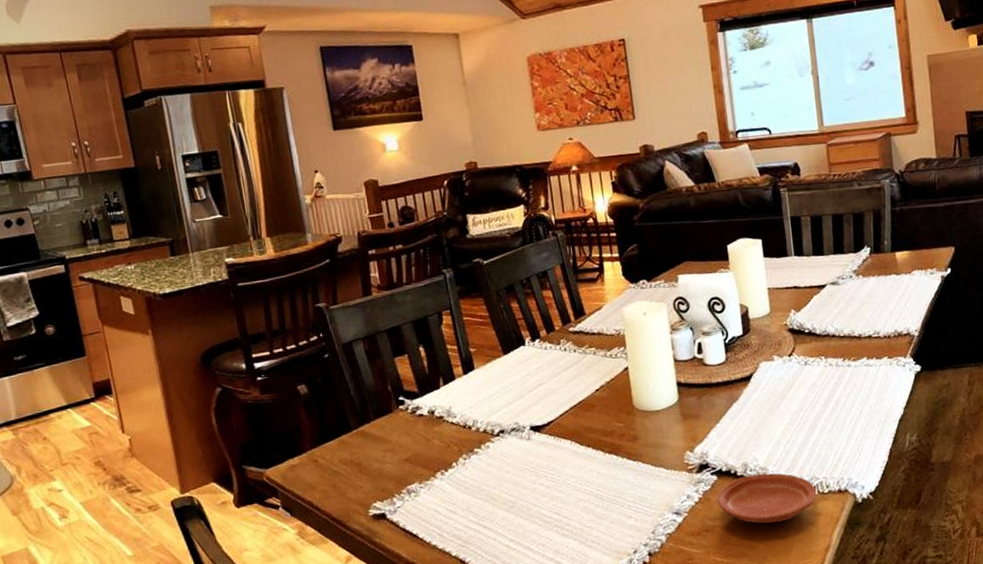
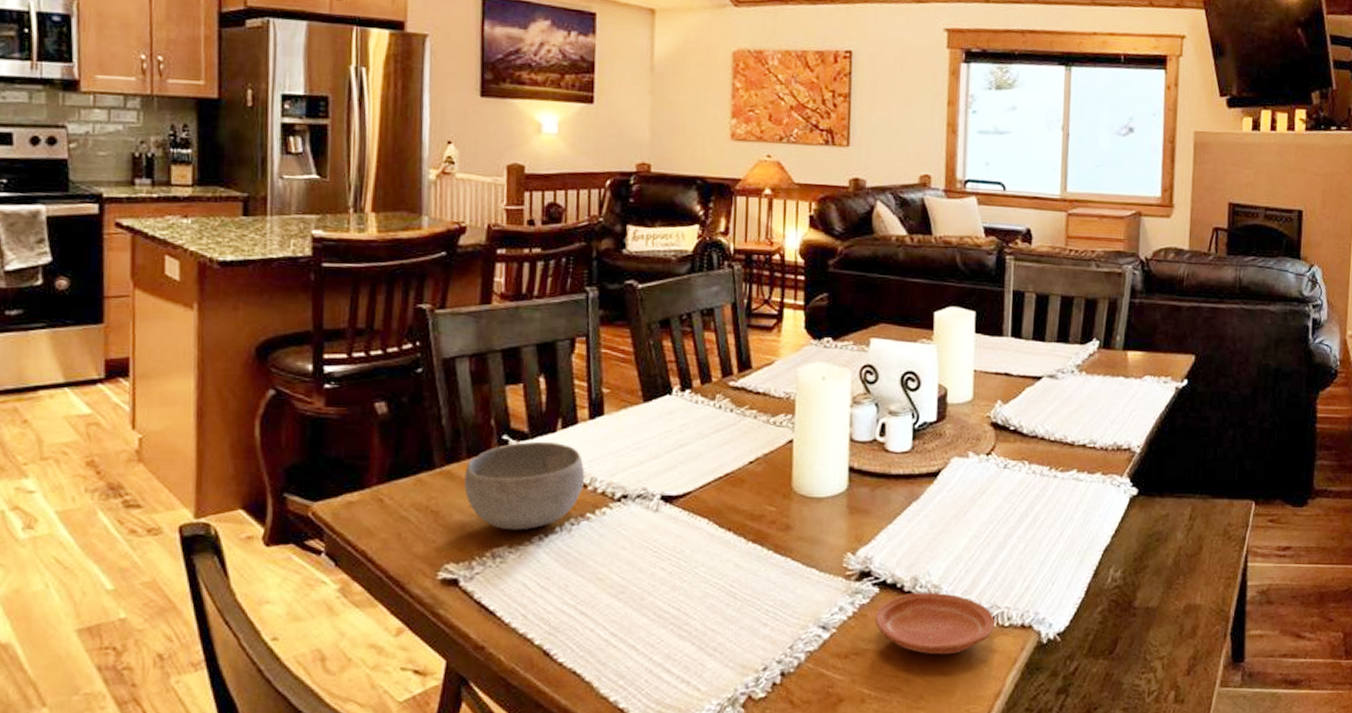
bowl: none [375,397,469,471] -> present [464,441,585,531]

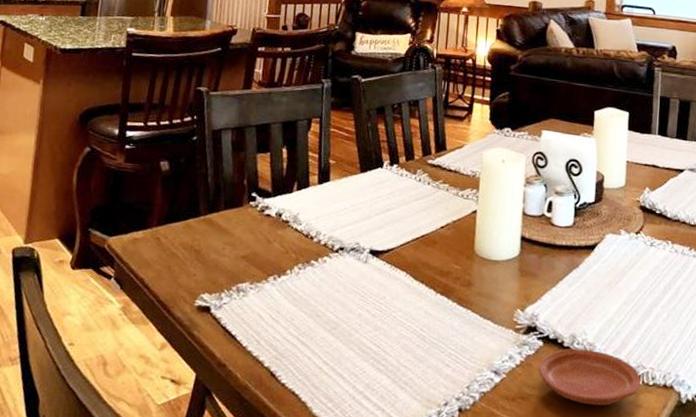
bowl: present [464,441,585,531] -> none [220,199,312,271]

